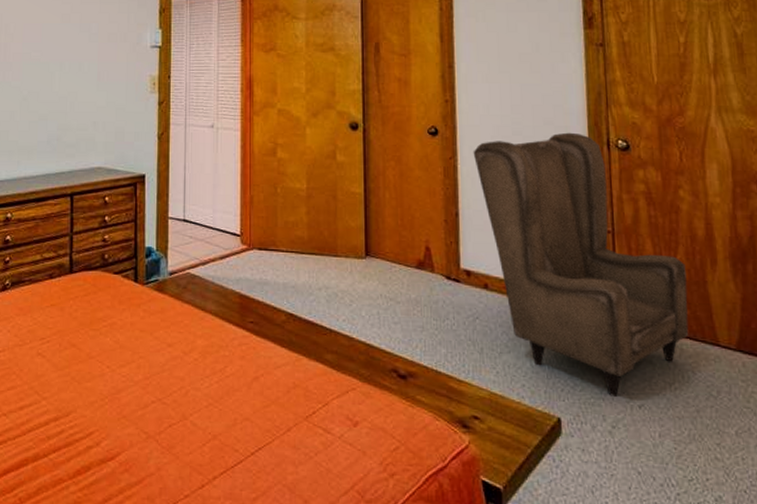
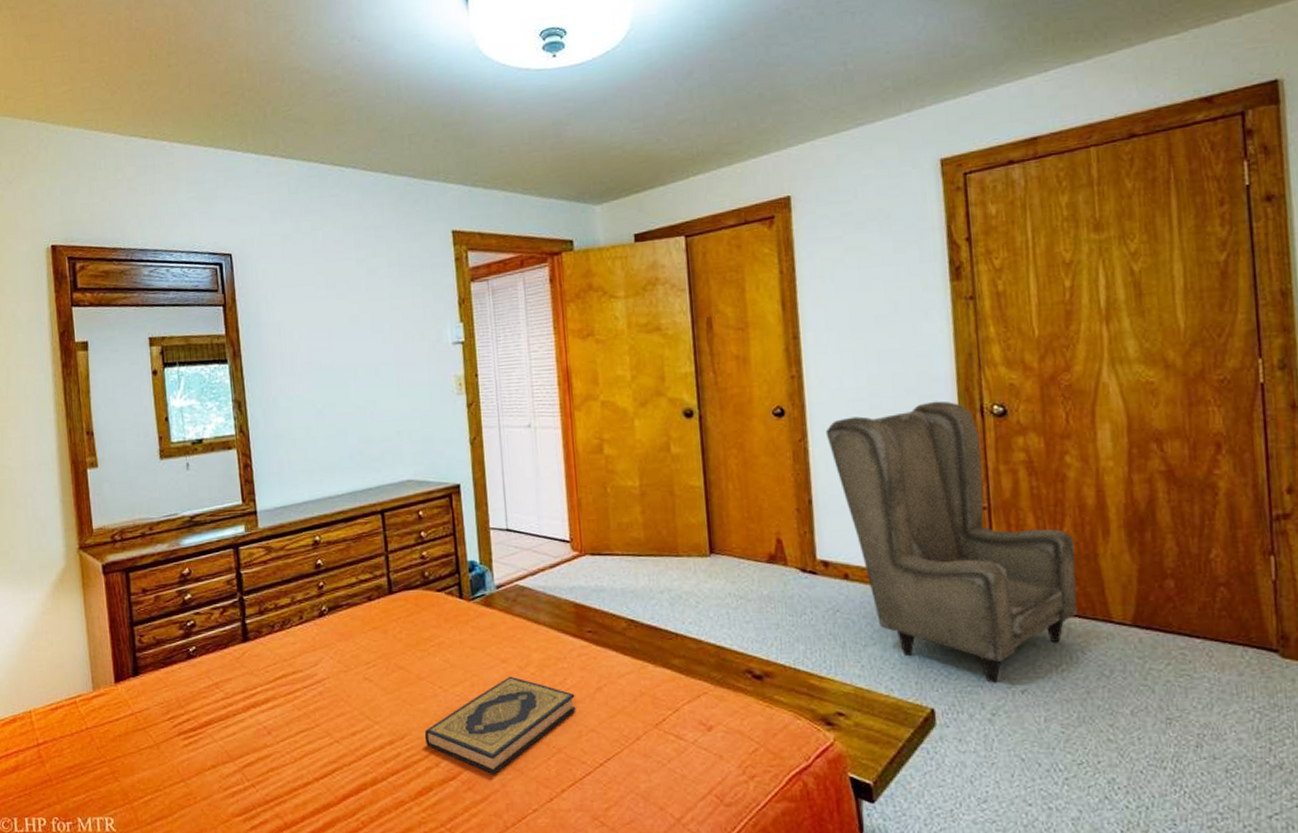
hardback book: none [88,360,233,457] -> present [424,676,576,774]

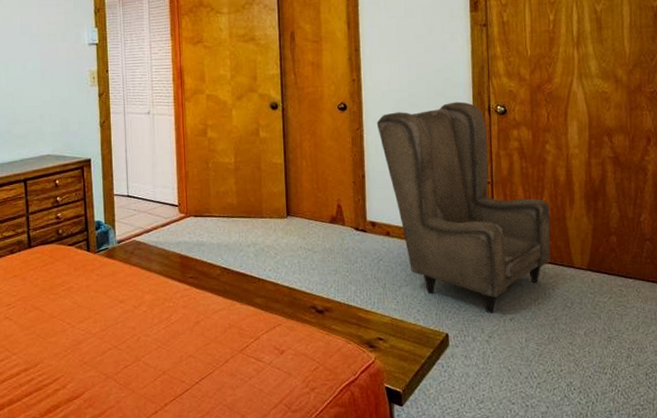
hardback book: present [424,676,576,774] -> none [54,313,179,393]

